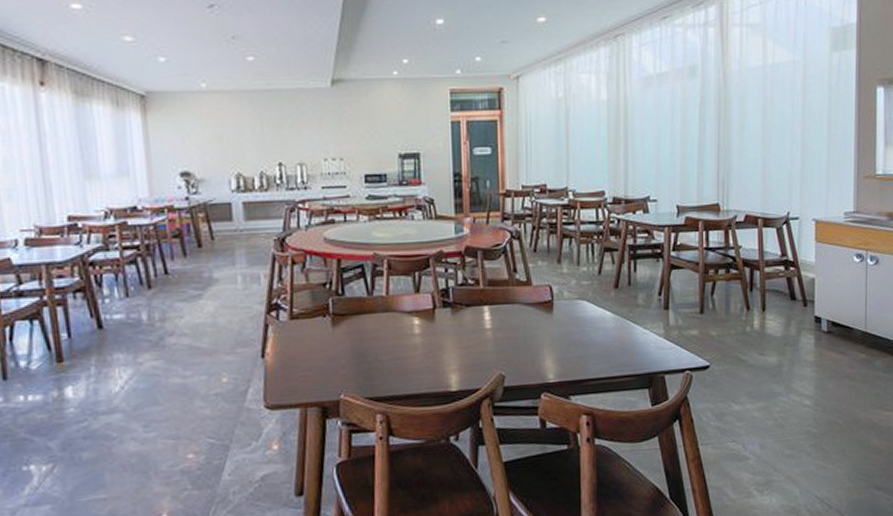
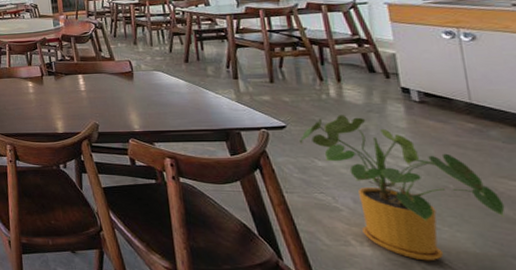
house plant: none [719,350,876,503] -> present [298,115,505,261]

